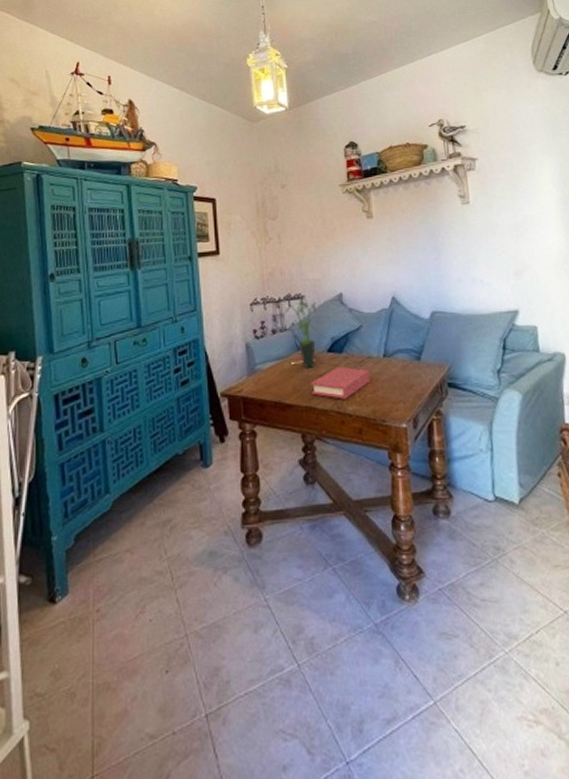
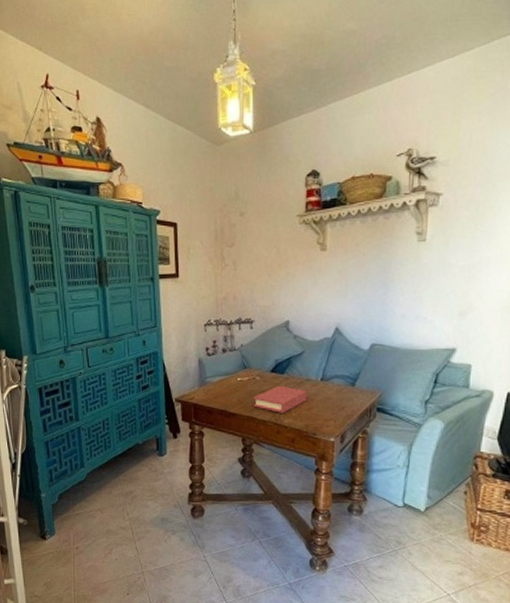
potted plant: present [284,298,317,368] -> none [235,323,264,385]

